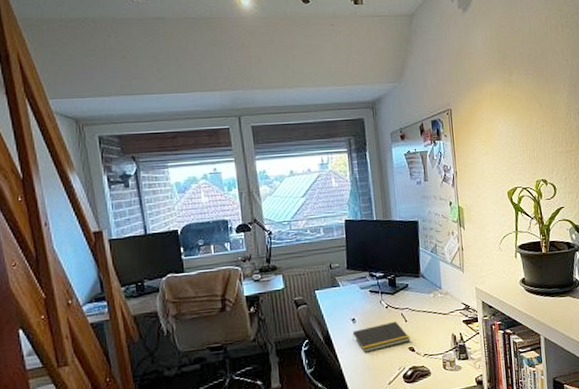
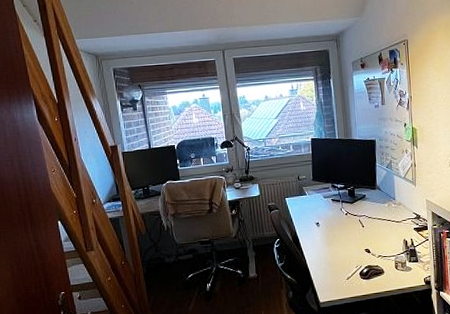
notepad: present [352,321,411,353] -> none [316,226,367,252]

